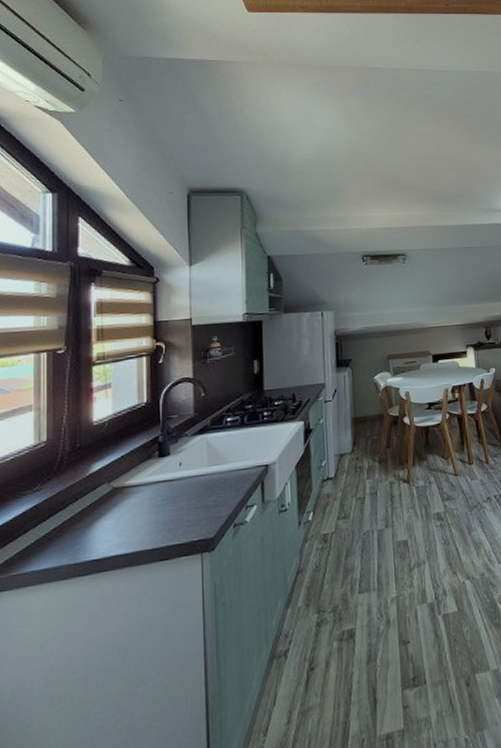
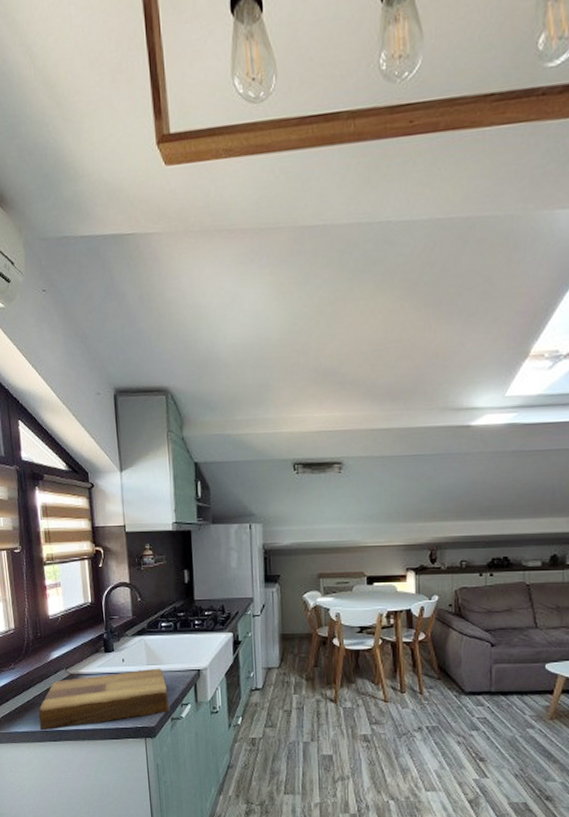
cutting board: none [66,468,233,564] -> present [39,668,170,731]

